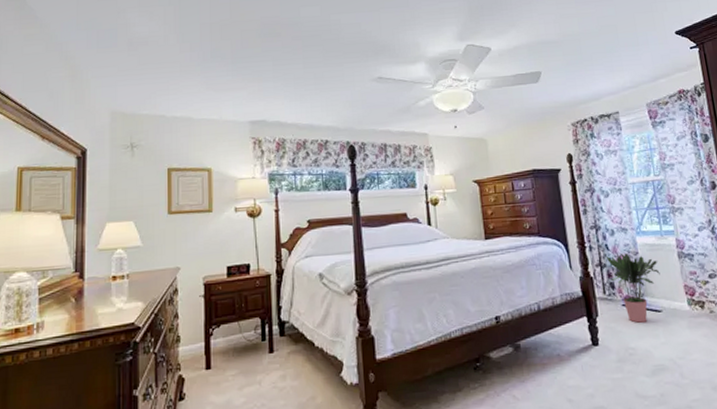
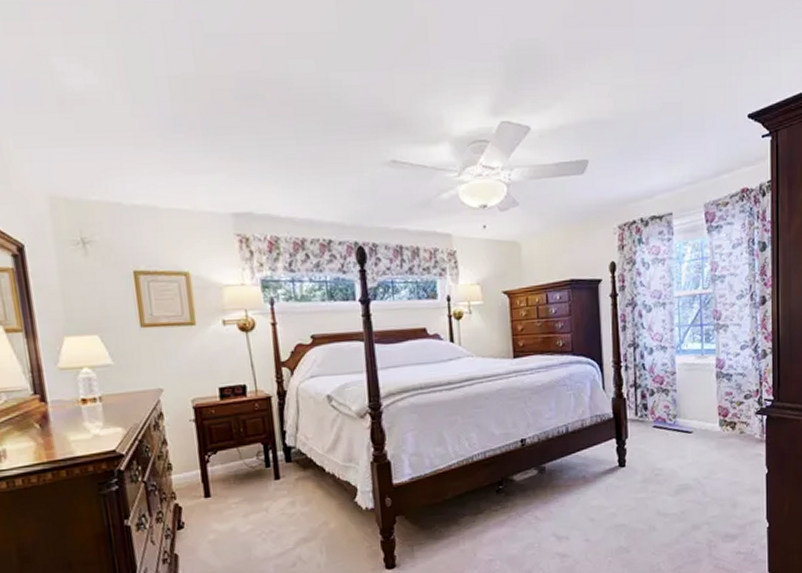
potted plant: present [605,252,660,323] -> none [641,372,696,444]

